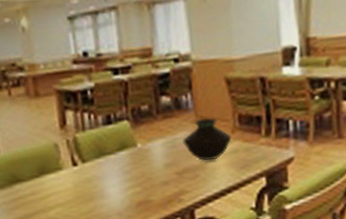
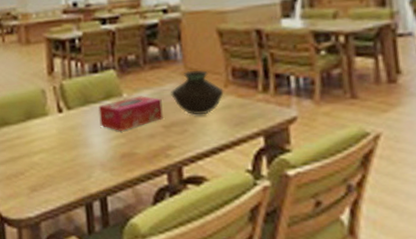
tissue box: none [113,145,176,180] -> present [98,96,163,131]

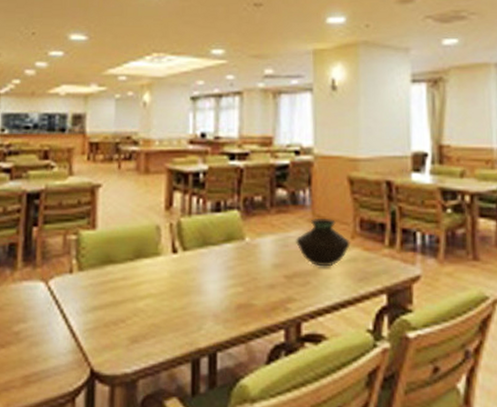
tissue box: present [98,96,163,131] -> none [217,241,286,279]

